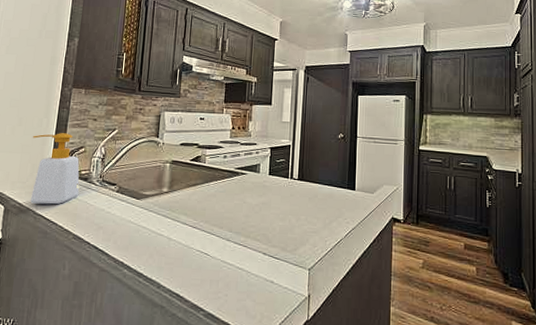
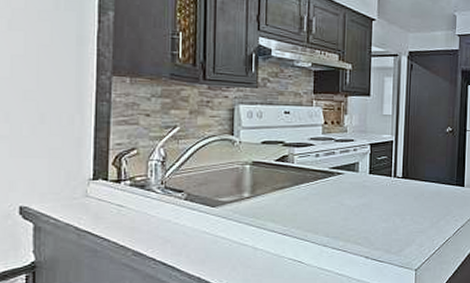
soap bottle: present [30,133,80,205] -> none [63,132,135,218]

